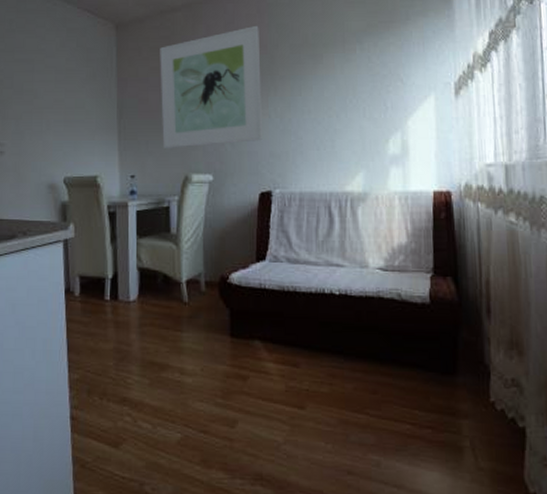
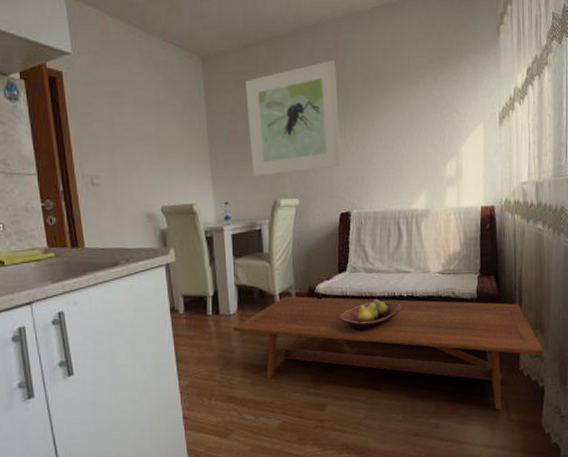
coffee table: none [131,284,524,453] -> present [232,296,544,410]
fruit bowl: none [256,295,332,334] -> present [340,298,401,332]

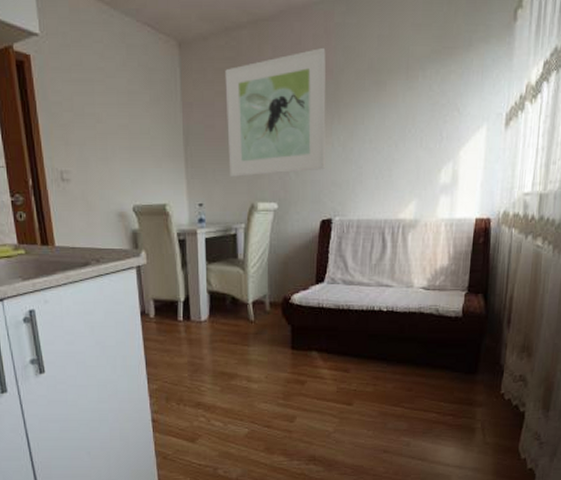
coffee table: present [232,296,544,410] -> none [203,305,529,432]
fruit bowl: present [340,298,401,332] -> none [314,312,380,345]

